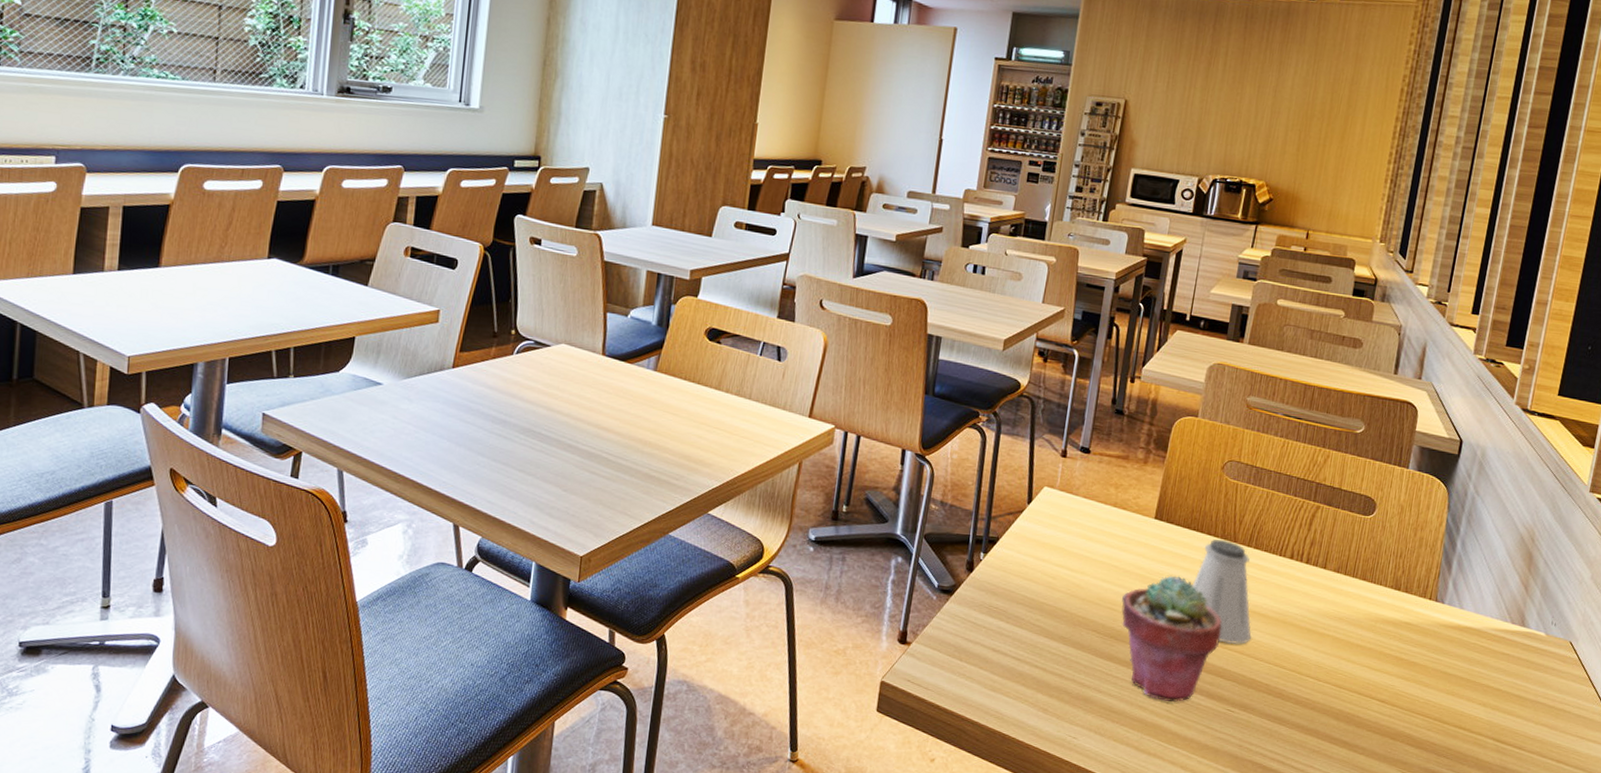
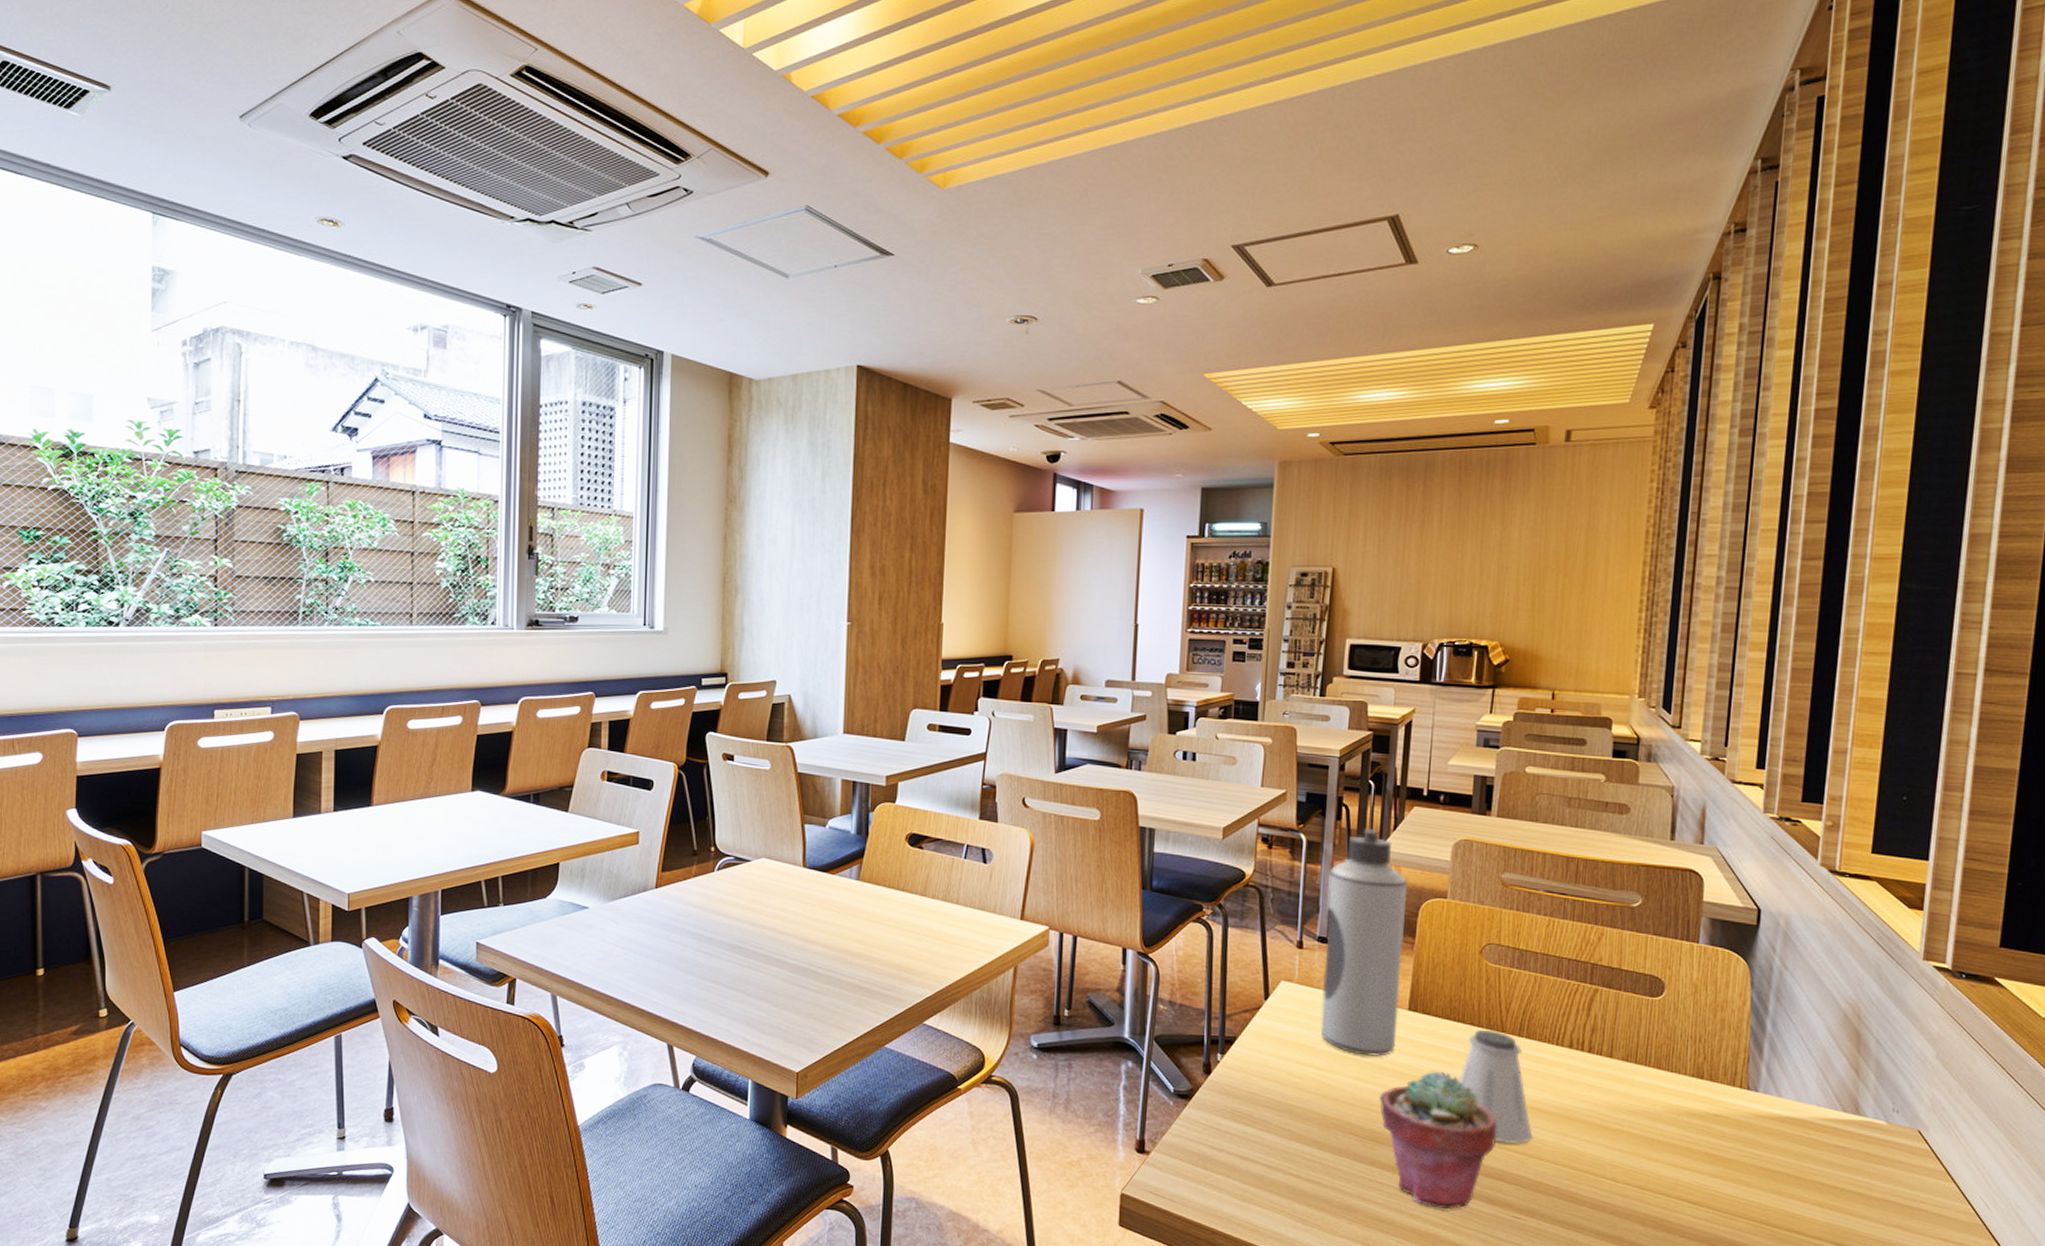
water bottle: none [1075,347,1165,561] -> present [1320,828,1407,1056]

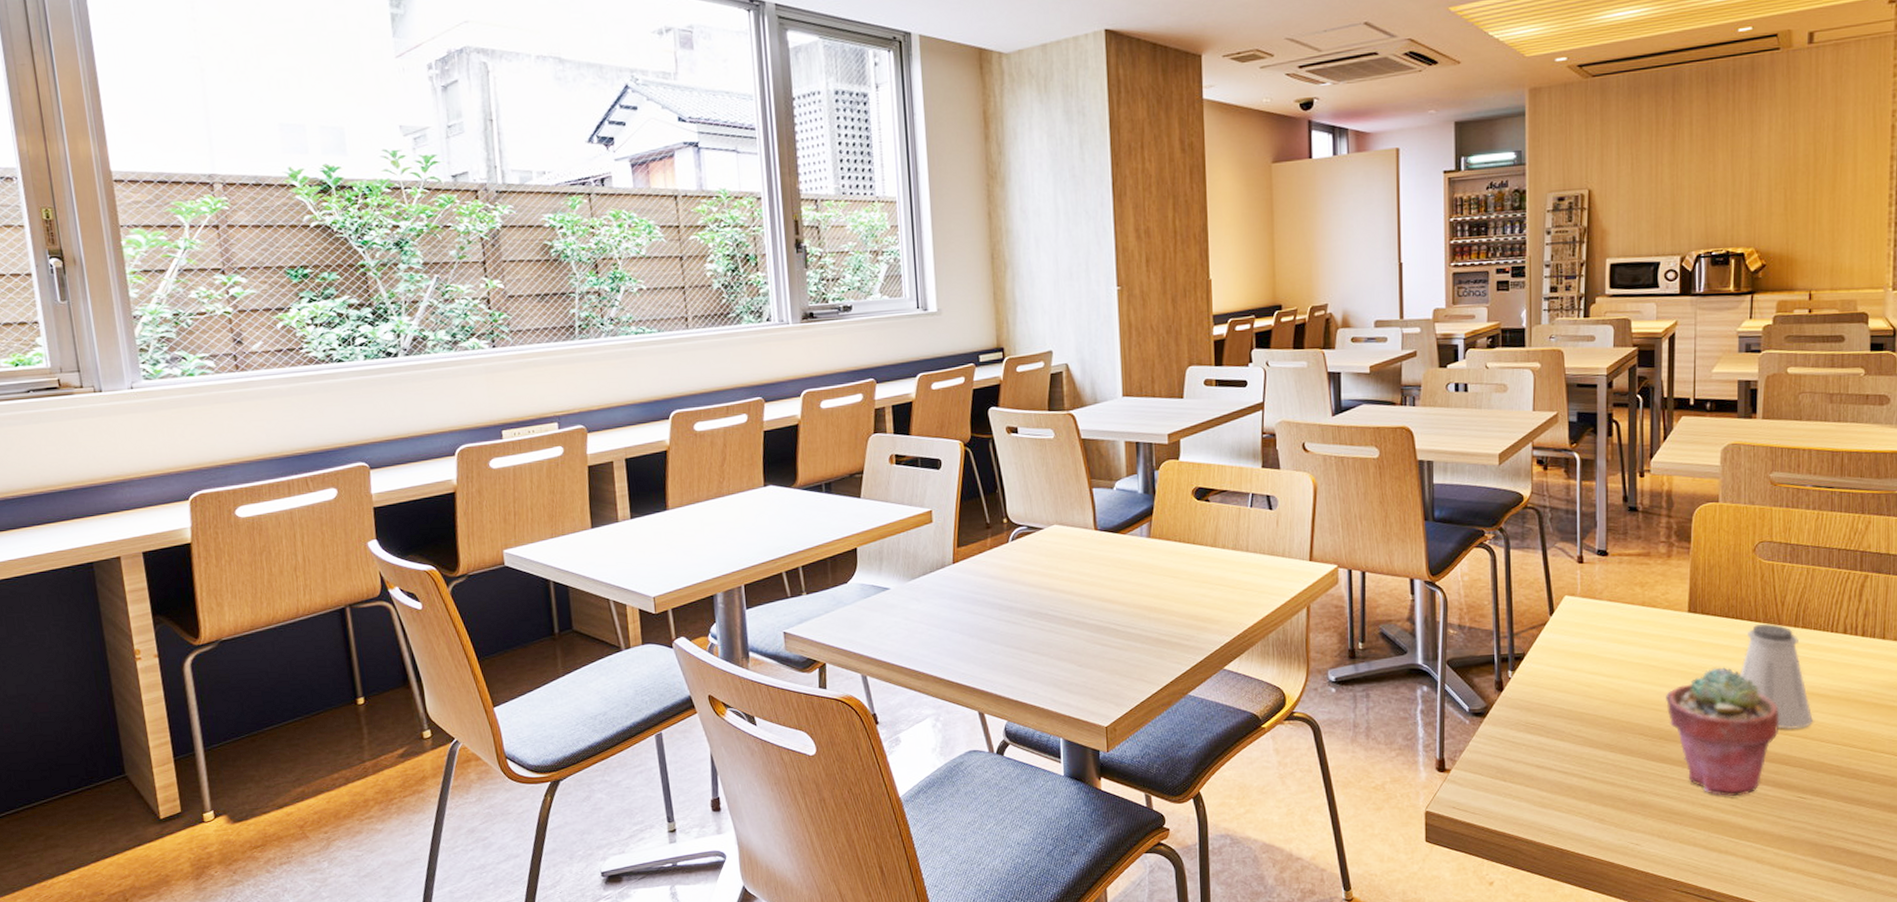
water bottle: present [1320,828,1407,1056] -> none [1603,441,1679,660]

